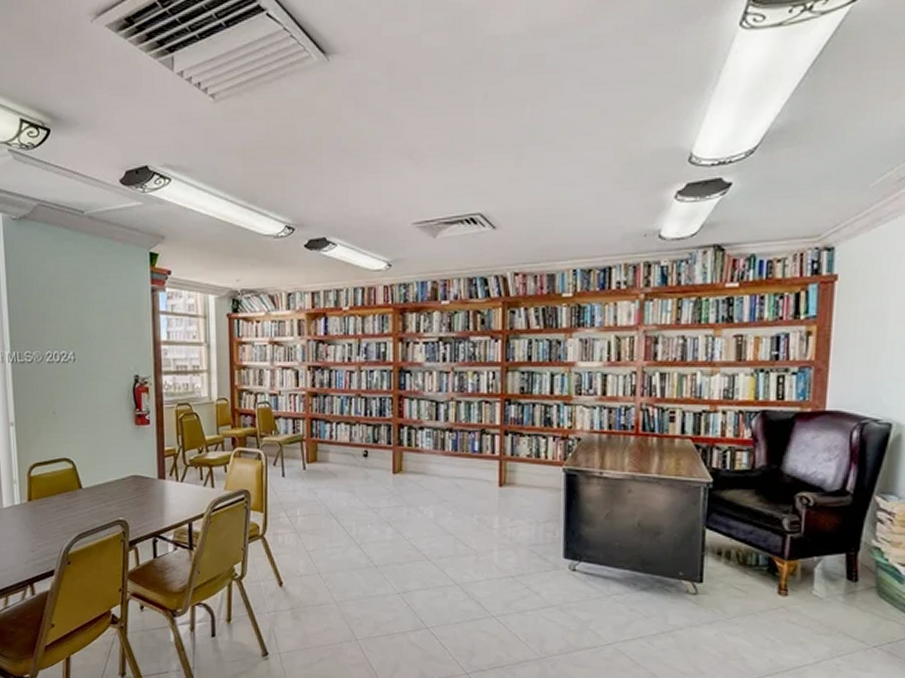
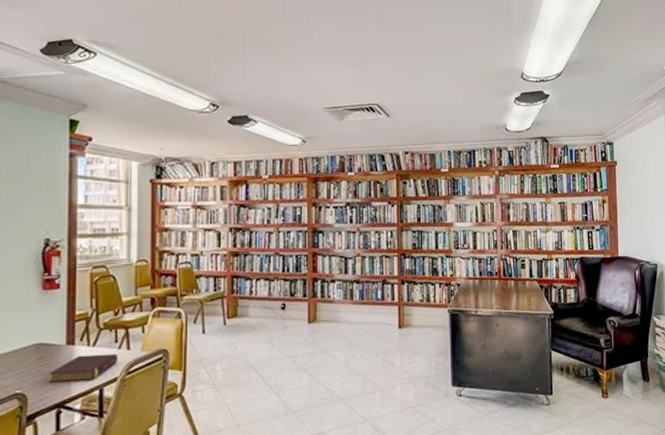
book: none [145,489,204,514] -> present [48,353,119,383]

